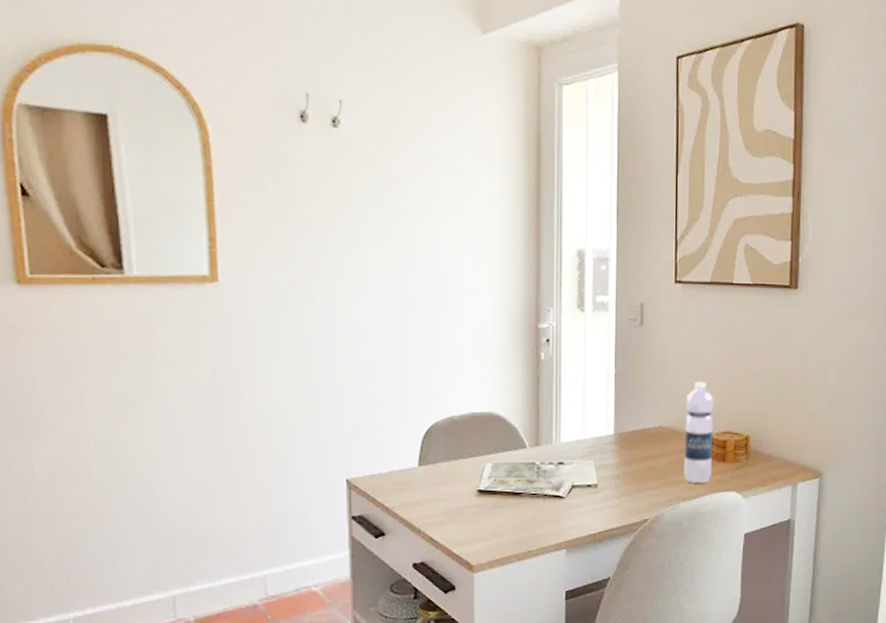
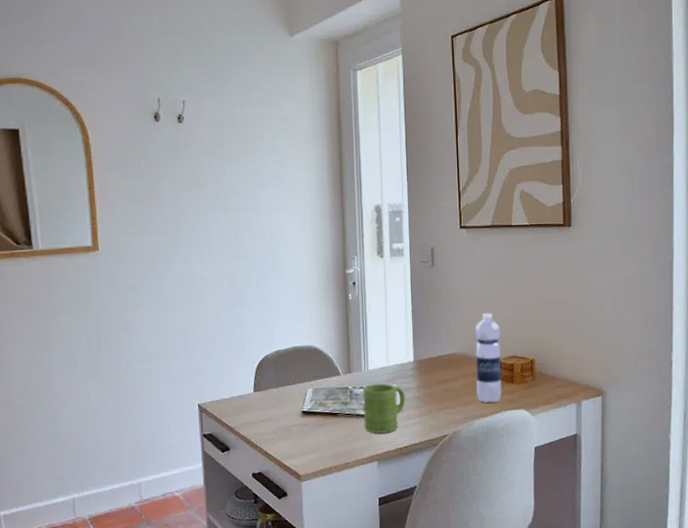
mug: none [552,458,602,517] -> present [363,383,406,434]

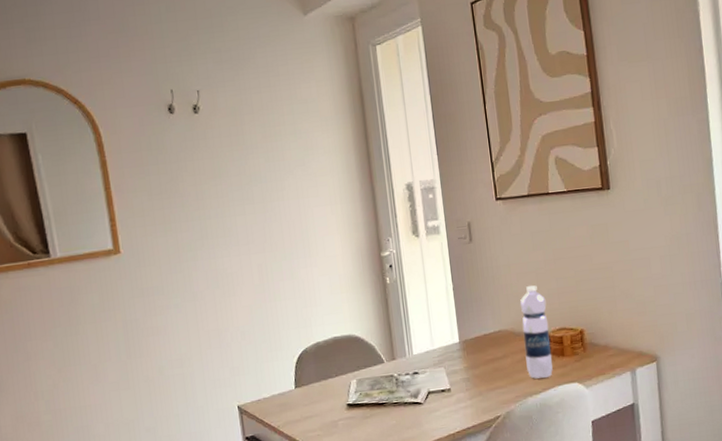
mug: present [363,383,406,434] -> none [409,367,454,421]

